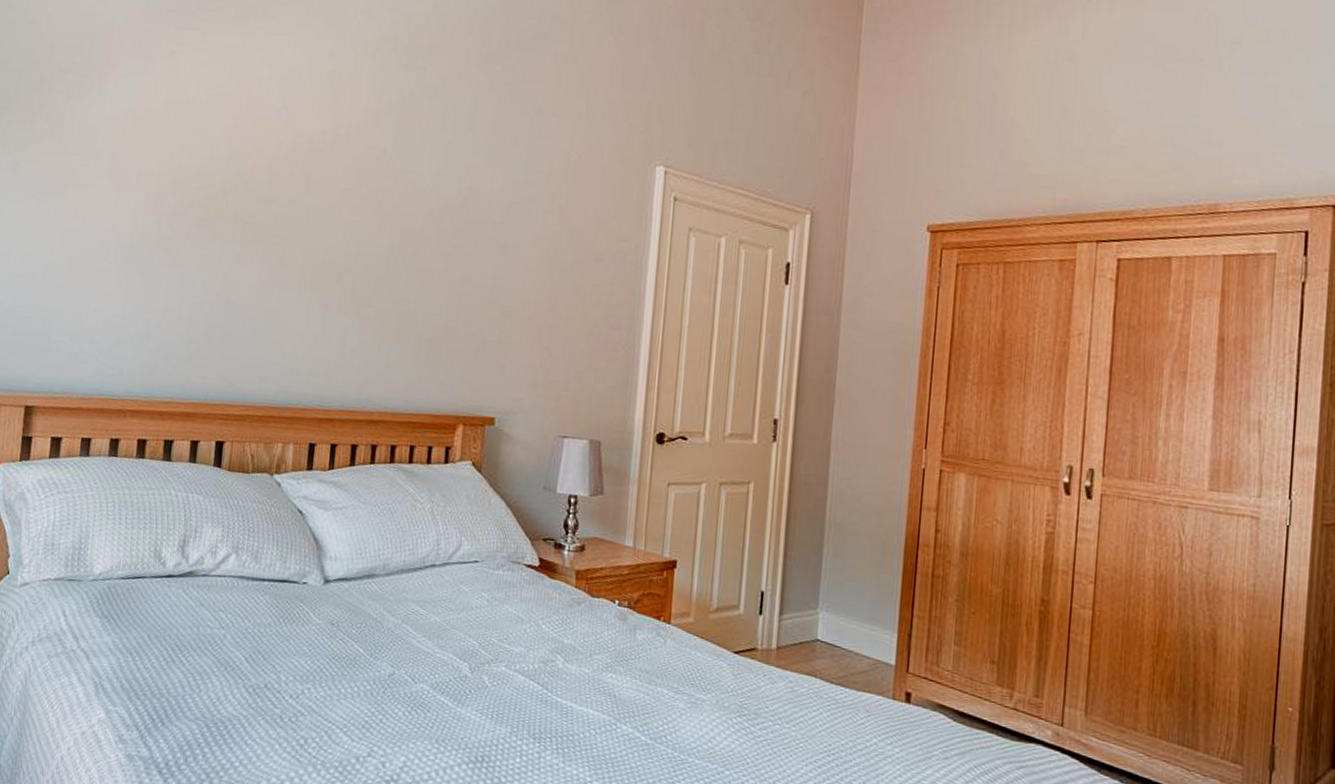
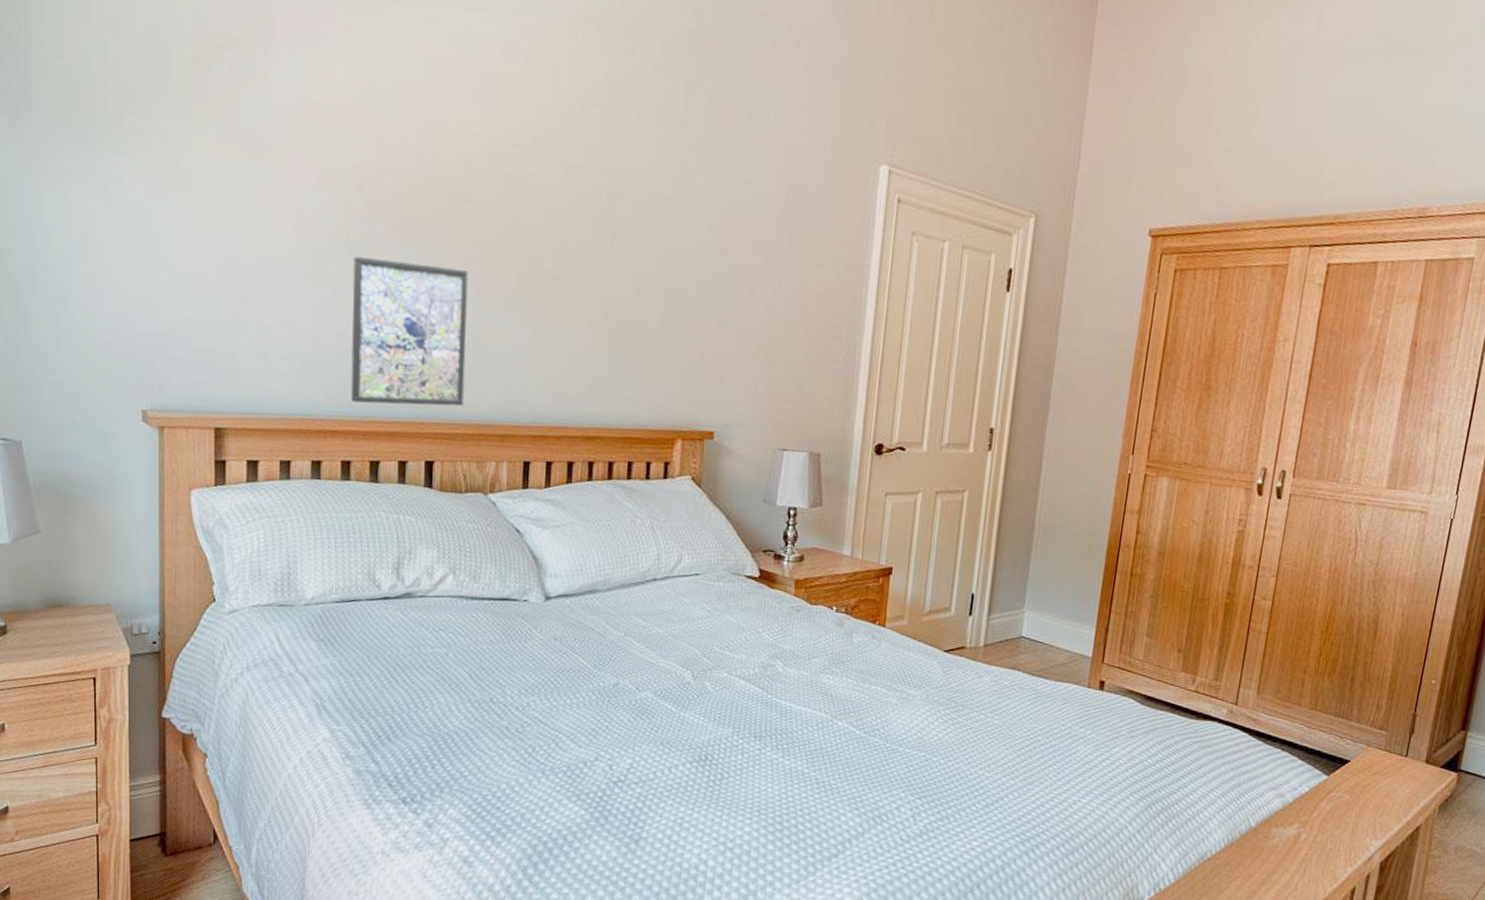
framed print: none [150,250,267,390] -> present [350,257,469,407]

